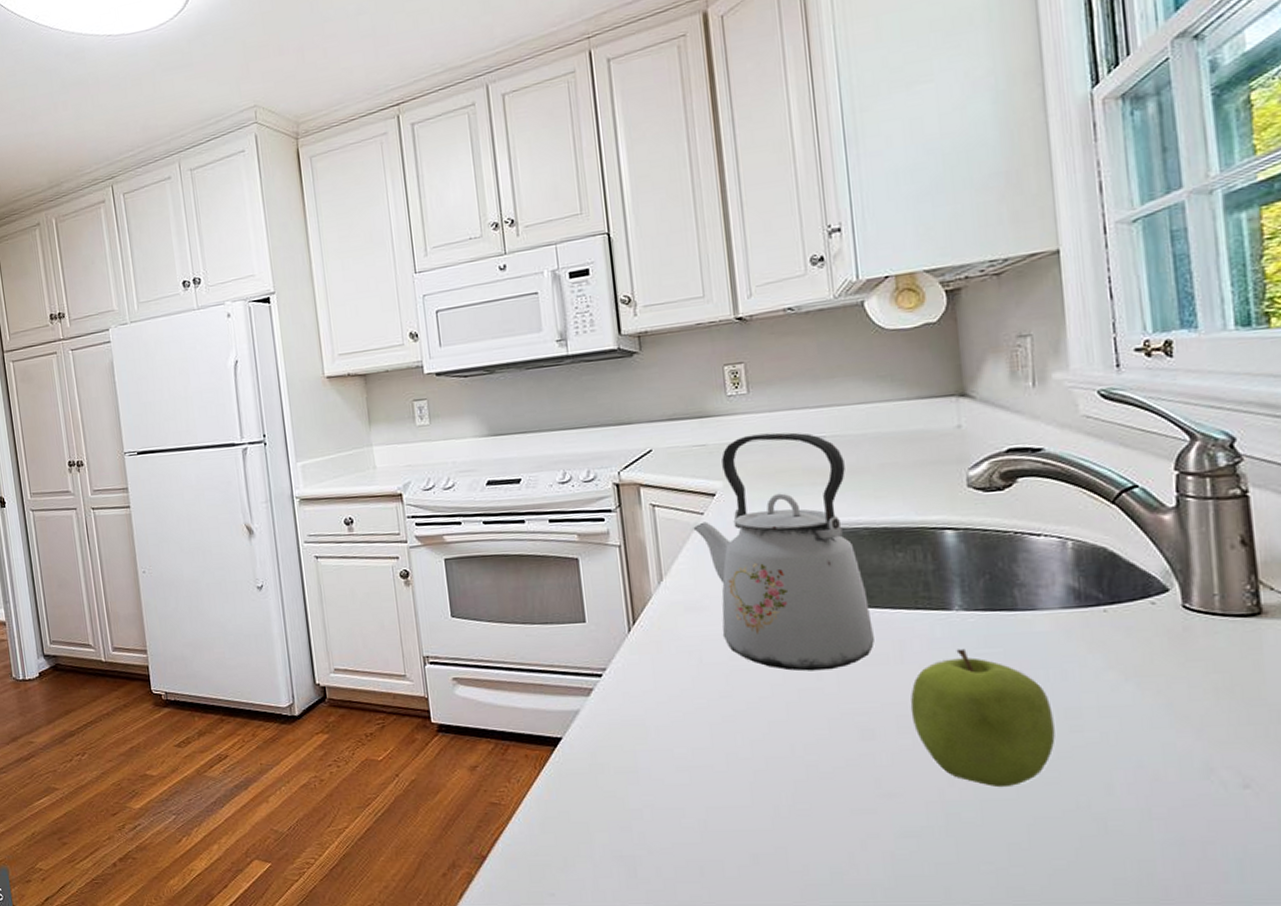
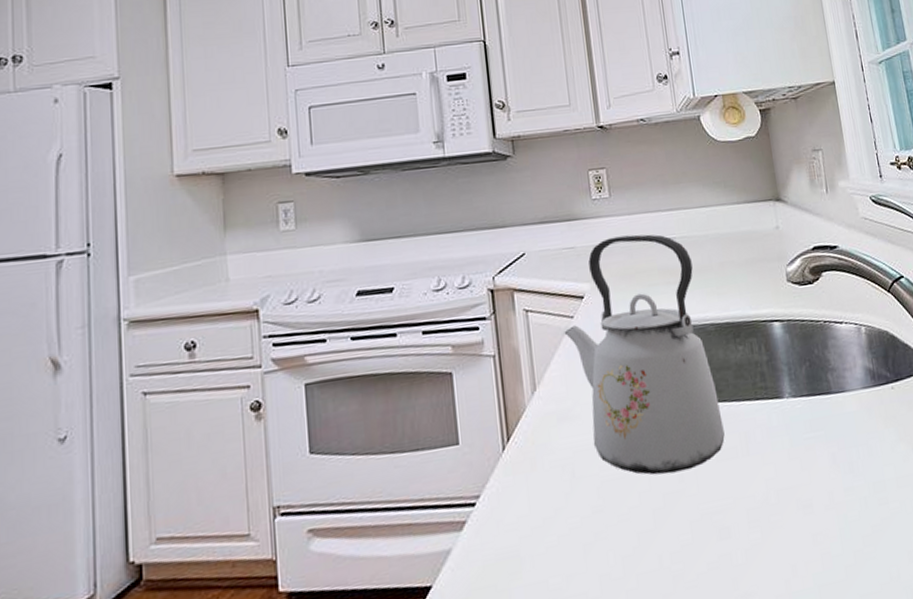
fruit: present [910,648,1055,788] -> none [757,434,869,570]

